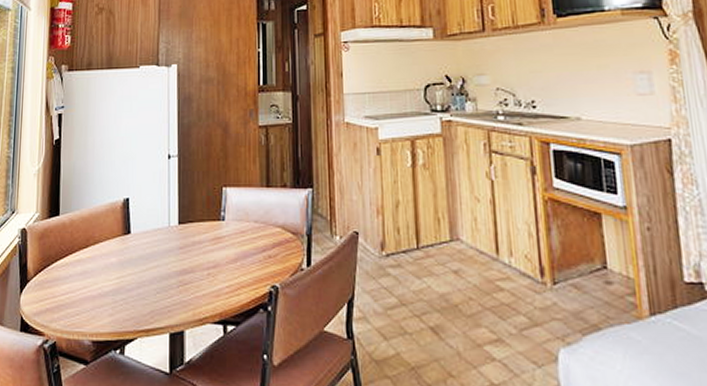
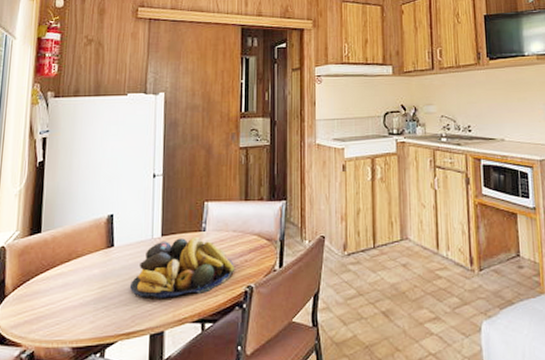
fruit bowl: none [148,226,257,294] -> present [130,236,234,298]

